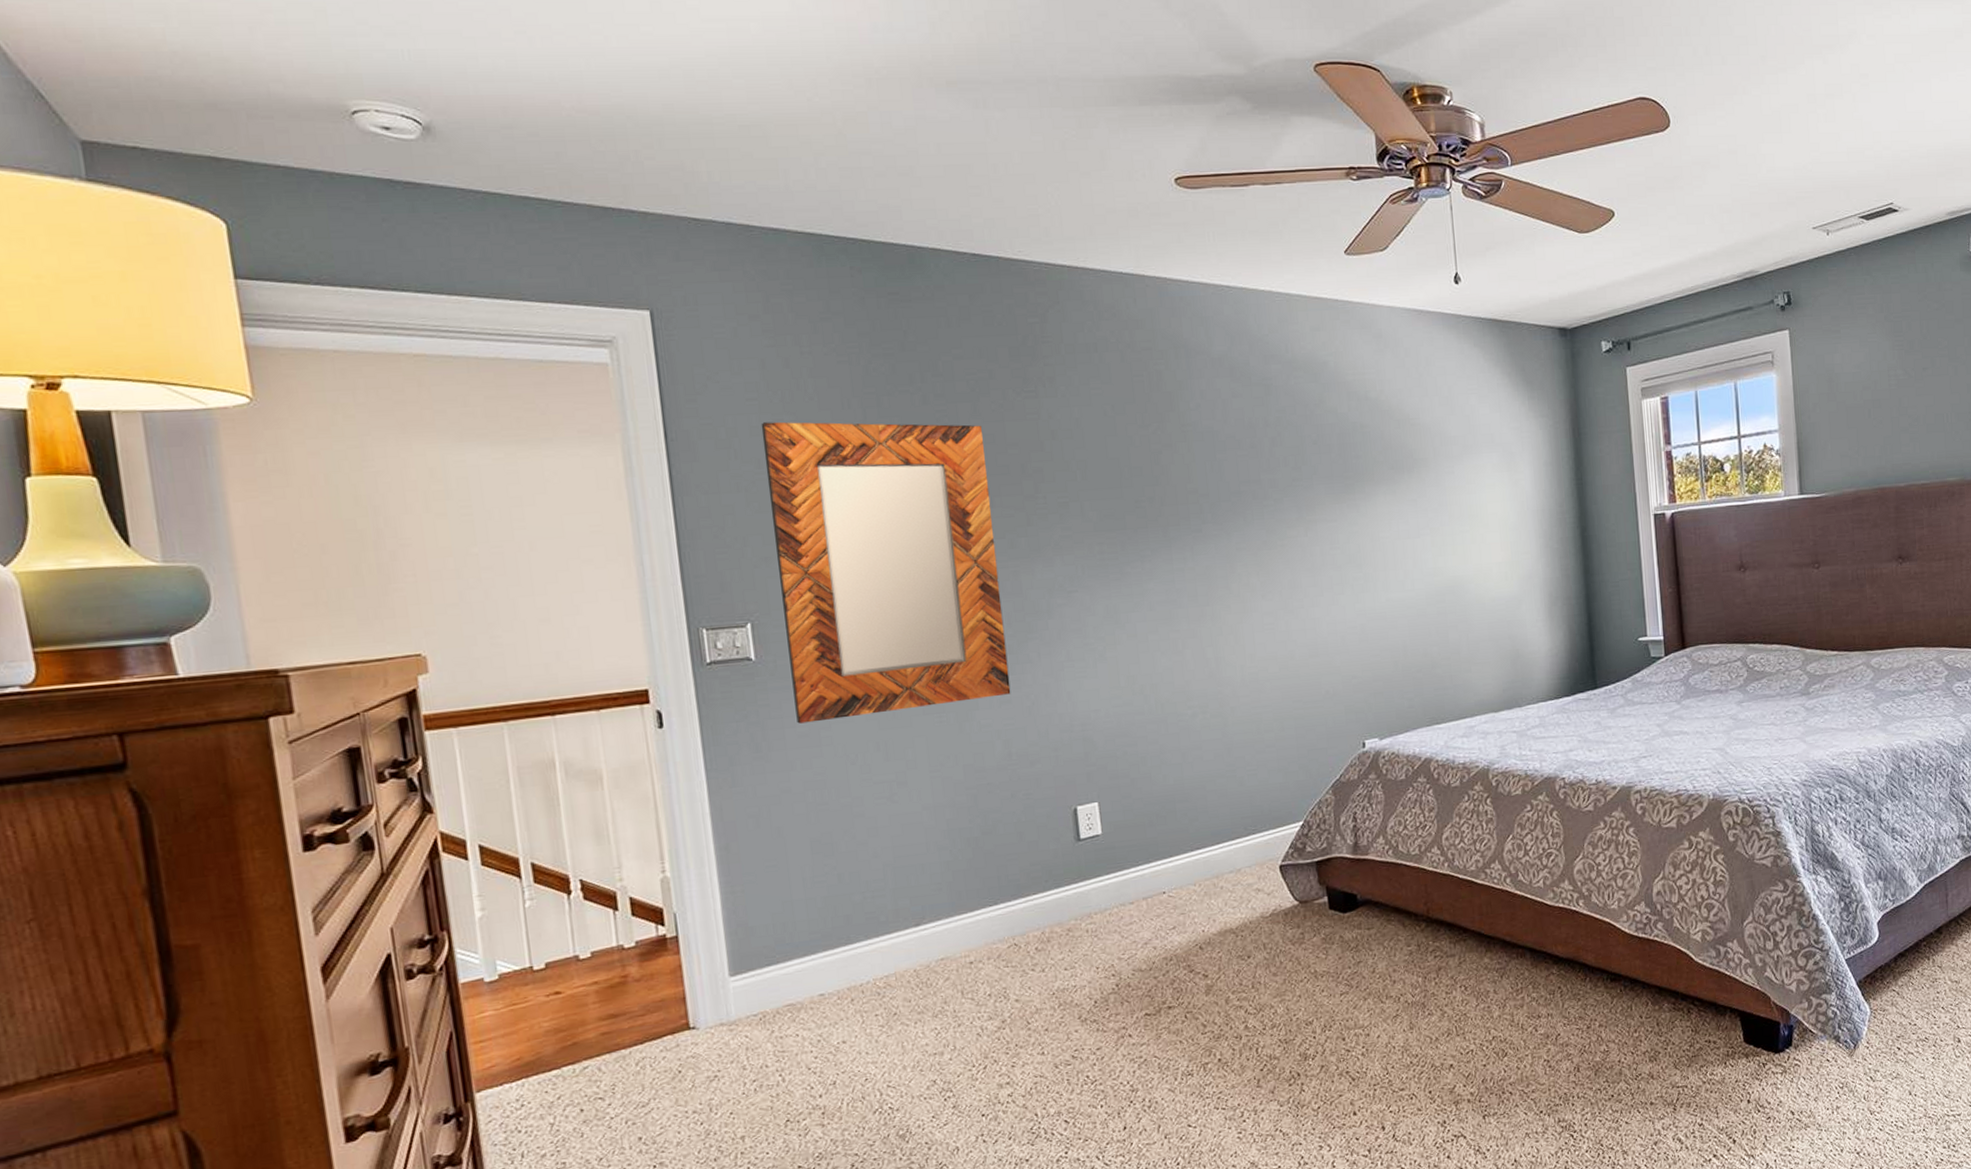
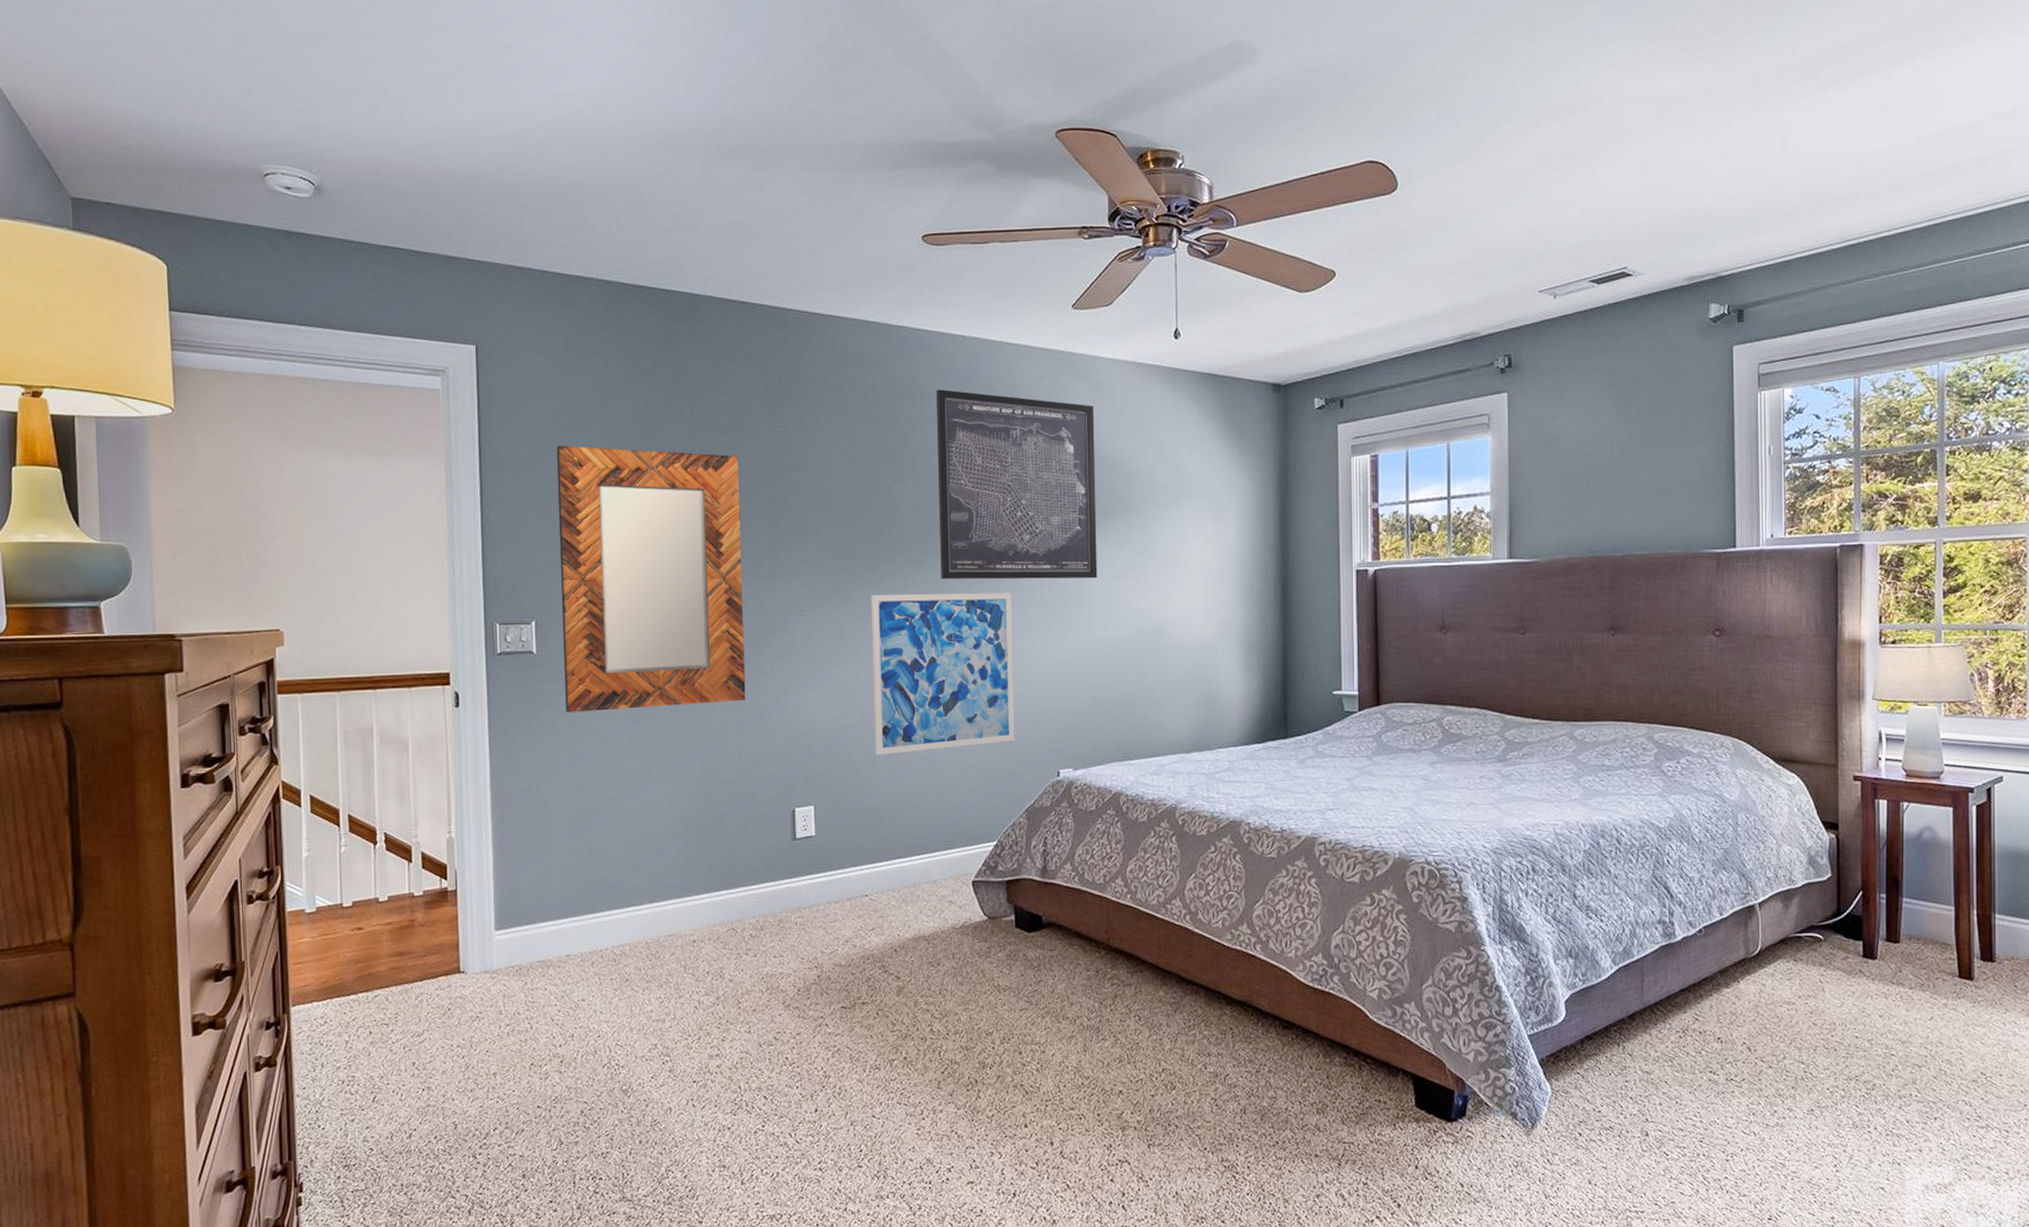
wall art: none [1146,558,1315,741] -> present [871,592,1015,755]
wall art: none [1202,344,1391,549] -> present [935,389,1098,580]

